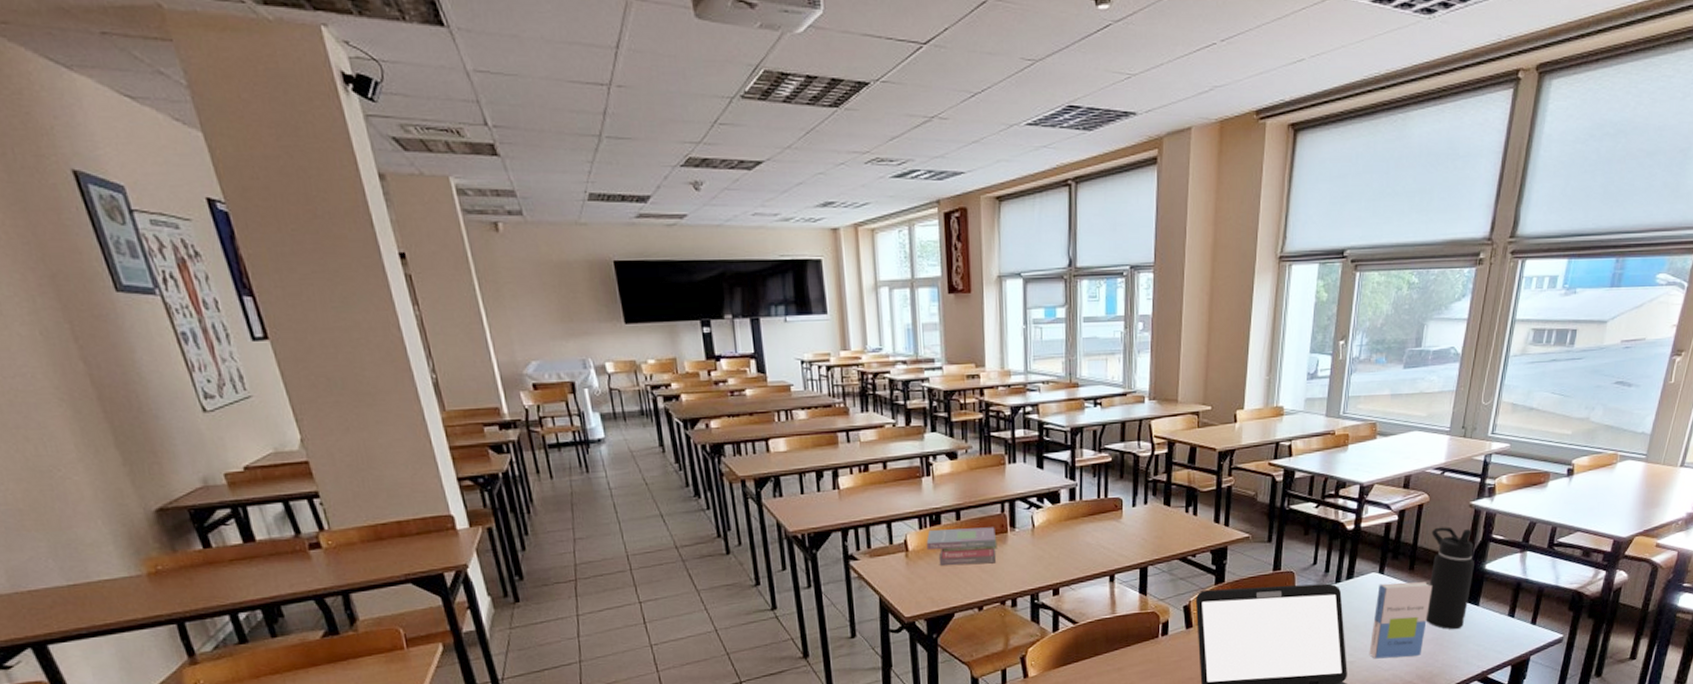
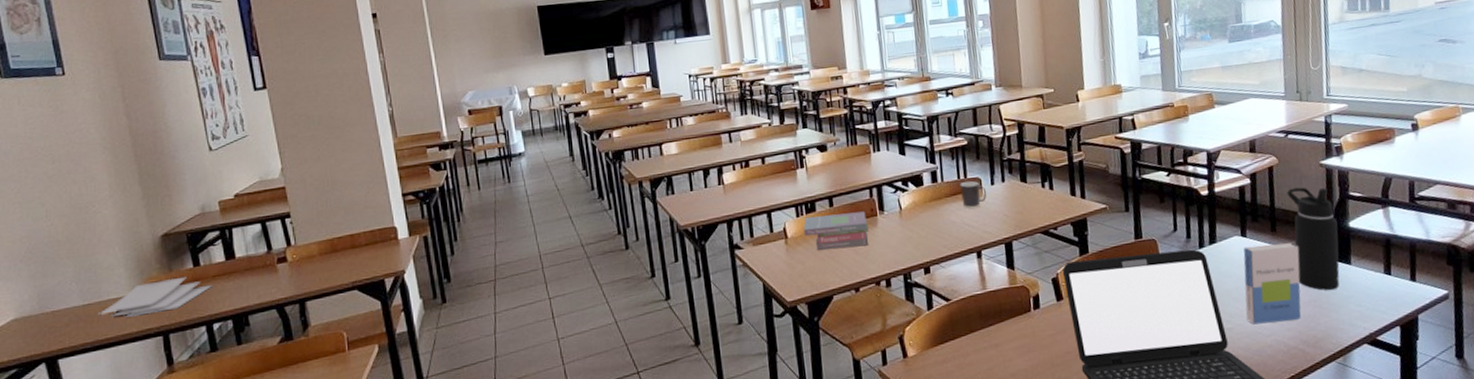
papers: none [88,558,233,602] -> present [97,276,214,318]
mug: none [1099,500,1127,531] -> present [960,180,987,209]

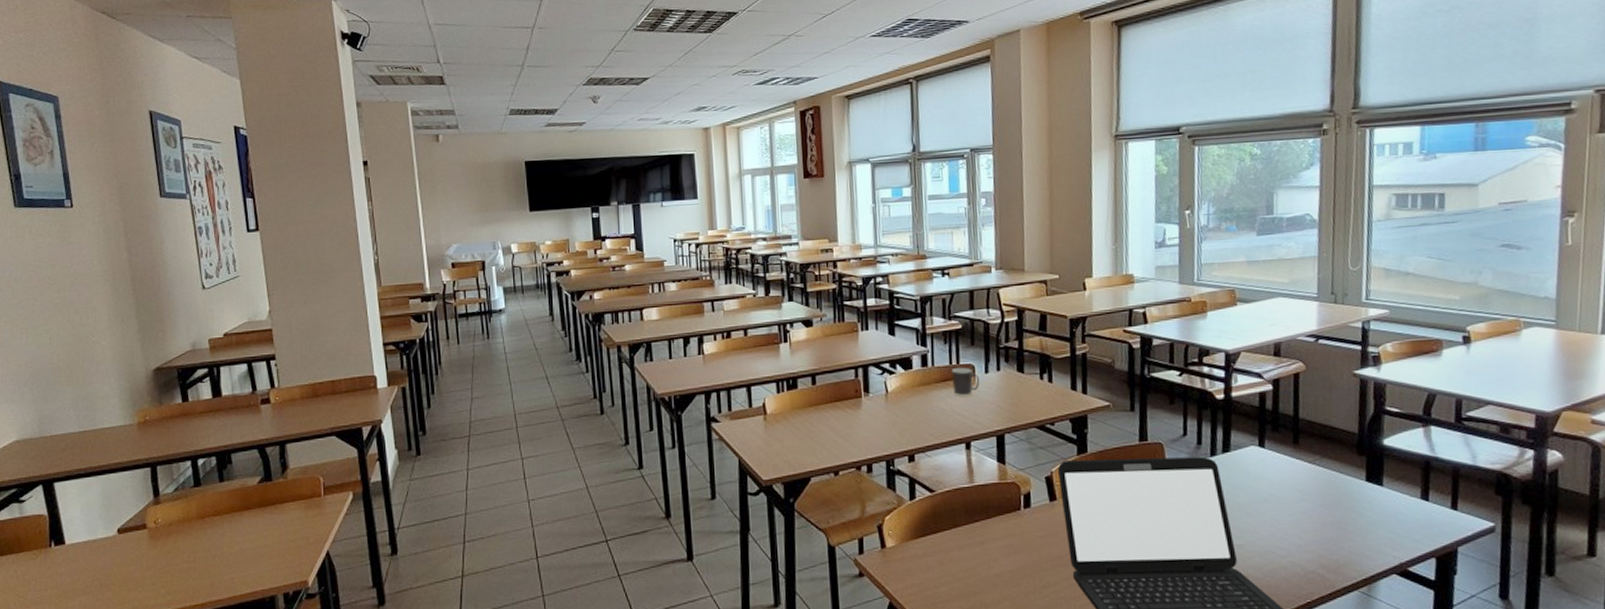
papers: present [97,276,214,318] -> none [92,411,200,448]
books: present [803,211,869,250] -> none [783,392,852,429]
book: present [1243,243,1301,325] -> none [1259,457,1324,543]
water bottle: present [1286,187,1340,290] -> none [1313,397,1370,512]

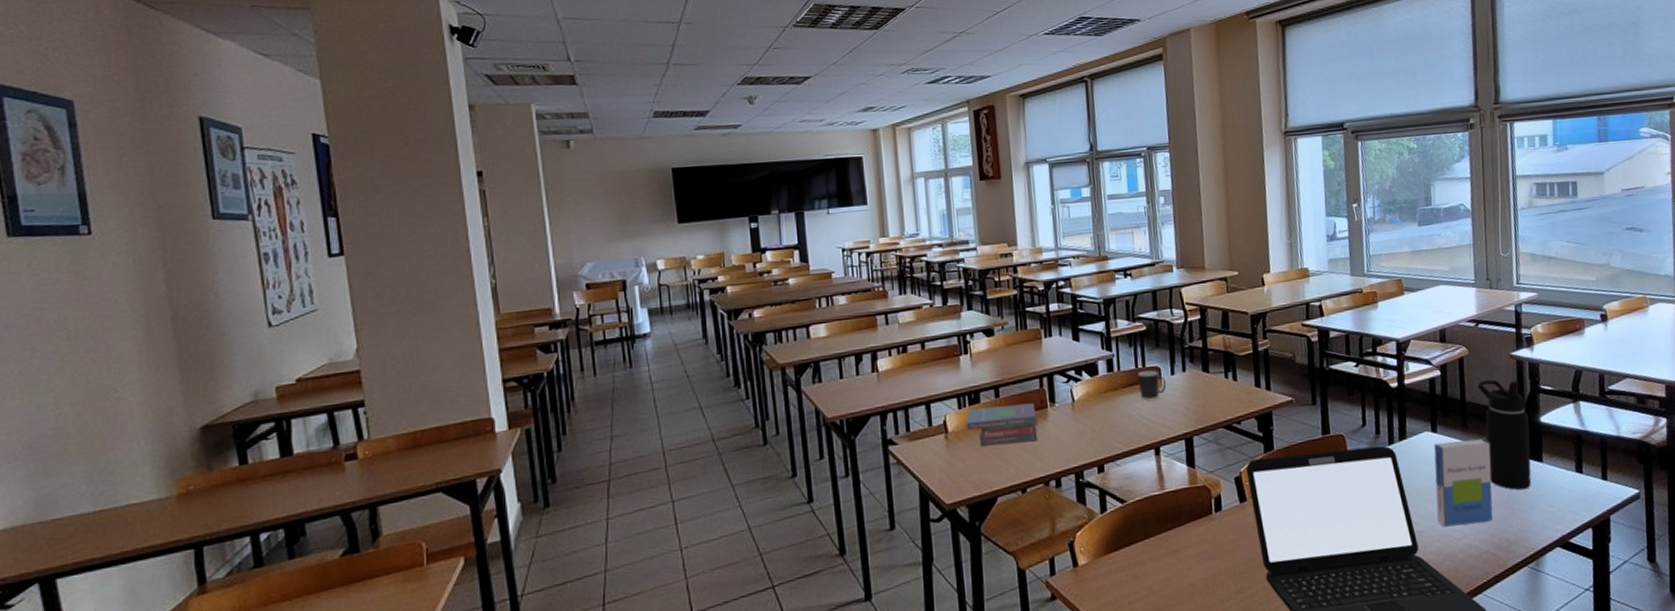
books: none [783,392,852,429] -> present [965,403,1038,446]
book: none [1259,457,1324,543] -> present [1434,439,1493,527]
water bottle: none [1313,397,1370,512] -> present [1477,379,1532,490]

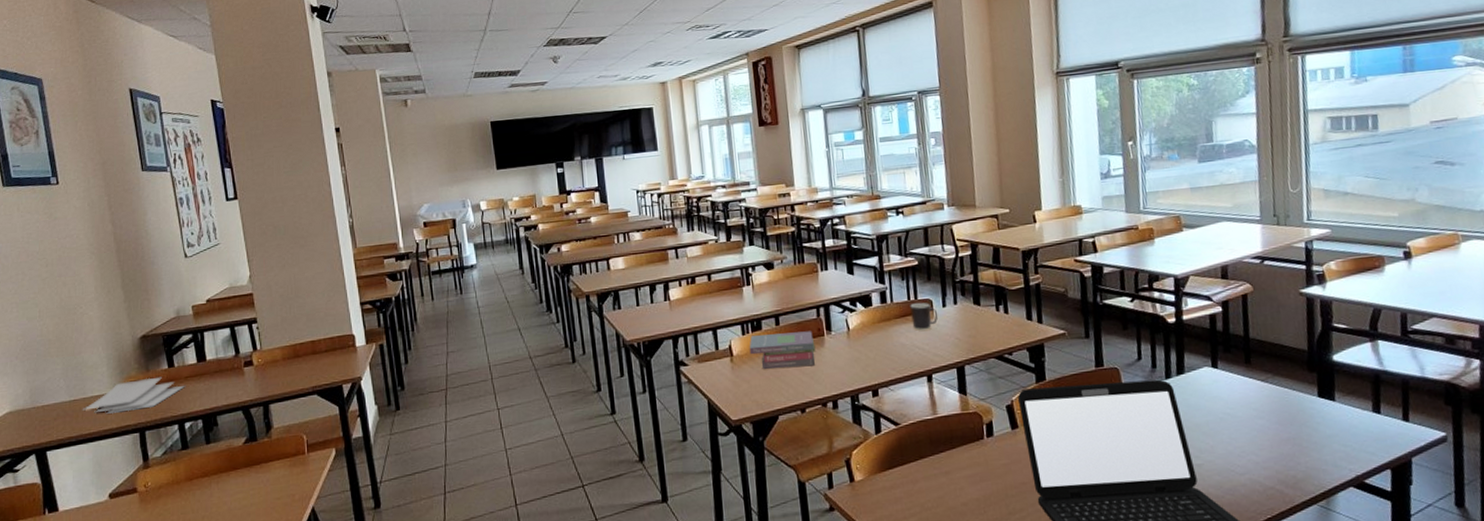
papers: none [112,476,263,527] -> present [82,376,186,414]
book: present [1434,439,1493,527] -> none [1214,376,1279,462]
water bottle: present [1477,379,1532,490] -> none [1262,316,1322,428]

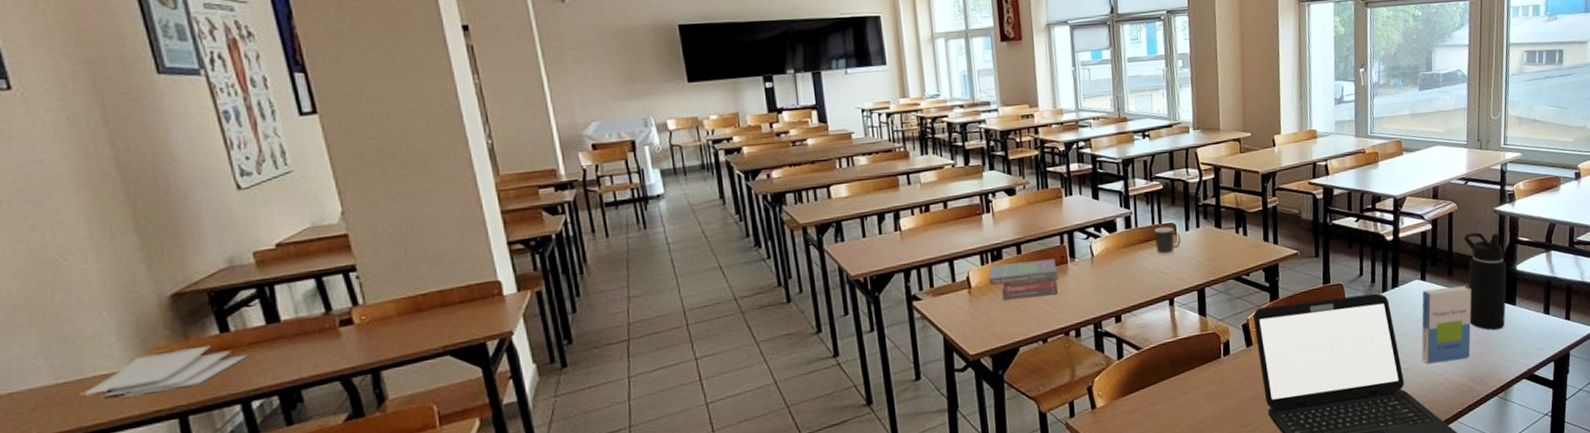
book: none [1214,376,1279,462] -> present [1421,286,1472,364]
water bottle: none [1262,316,1322,428] -> present [1463,232,1507,330]

